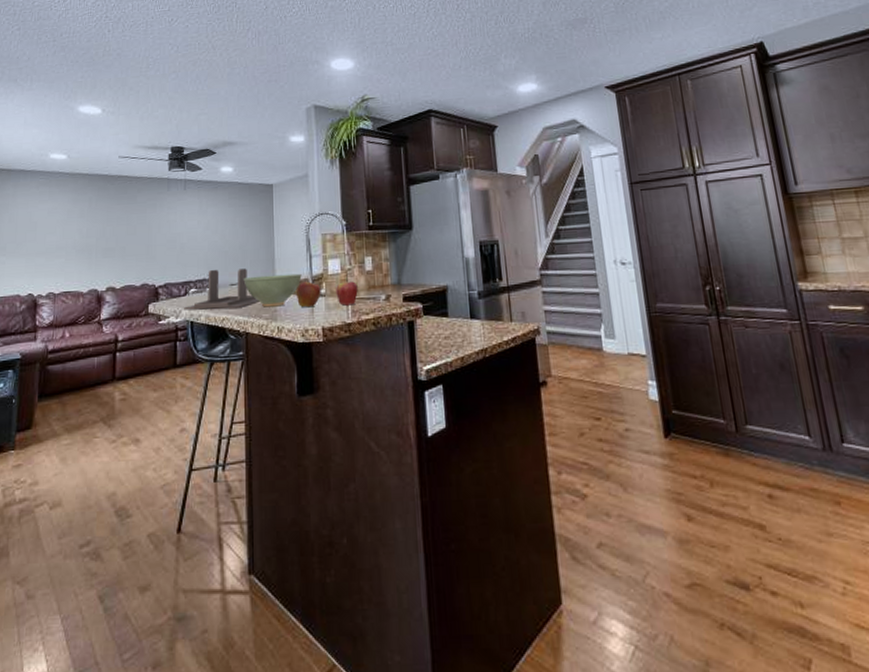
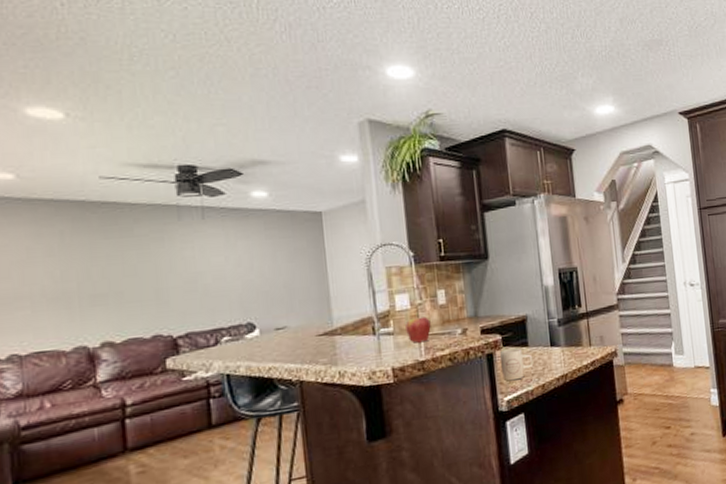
napkin holder: present [183,268,259,311] -> none [214,309,314,363]
bowl: present [243,273,302,307] -> none [292,311,365,352]
fruit: present [295,278,321,308] -> none [358,315,389,349]
mug: none [420,318,453,351] -> present [499,348,534,381]

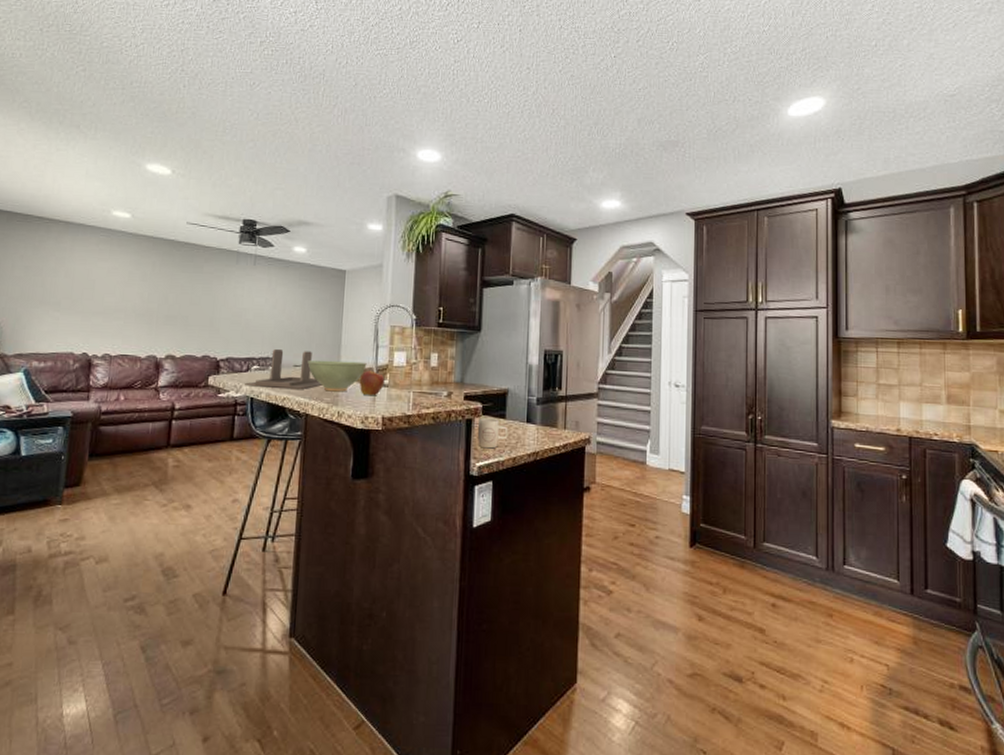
napkin holder: none [214,309,314,363] -> present [243,348,322,389]
bowl: none [292,311,365,352] -> present [307,360,367,392]
fruit: none [358,315,389,349] -> present [359,368,385,396]
fruit: present [405,308,431,343] -> none [399,367,421,398]

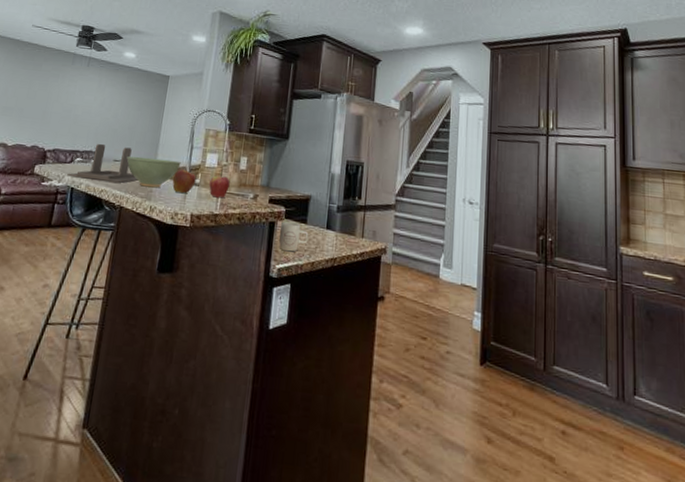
fruit: none [399,367,421,398] -> present [209,168,230,199]

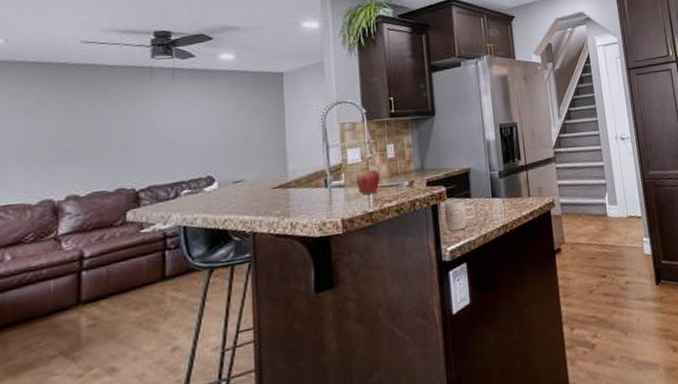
napkin holder: present [66,143,138,183] -> none [172,163,269,215]
bowl: present [126,156,181,188] -> none [249,165,318,204]
fruit: present [172,167,197,194] -> none [311,169,340,201]

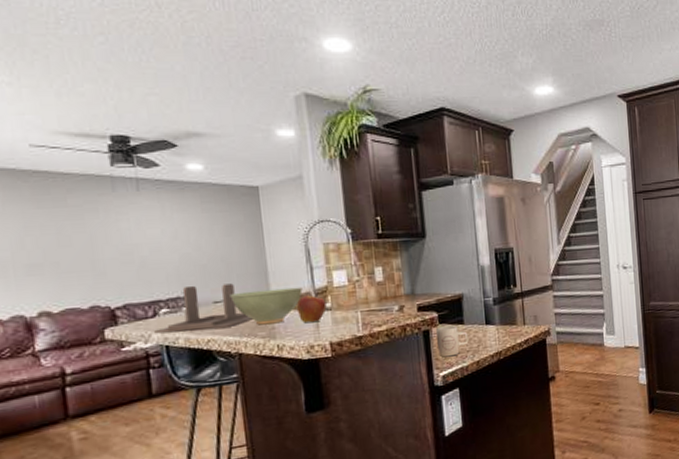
napkin holder: none [172,163,269,215] -> present [153,283,253,334]
bowl: none [249,165,318,204] -> present [230,287,303,326]
fruit: none [311,169,340,201] -> present [296,291,327,324]
fruit: present [356,162,380,195] -> none [343,285,369,319]

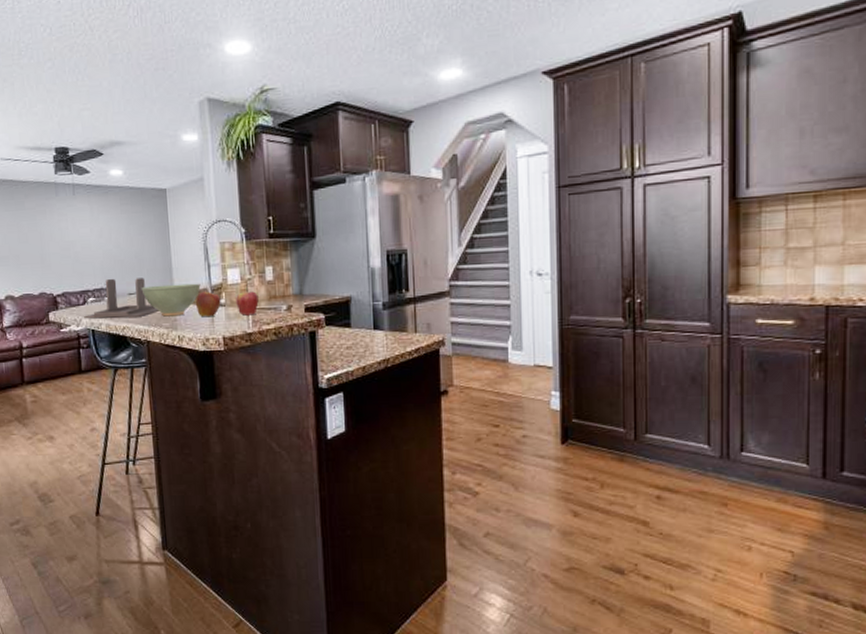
fruit: none [343,285,369,319] -> present [236,283,259,316]
mug: present [435,325,469,358] -> none [322,328,355,360]

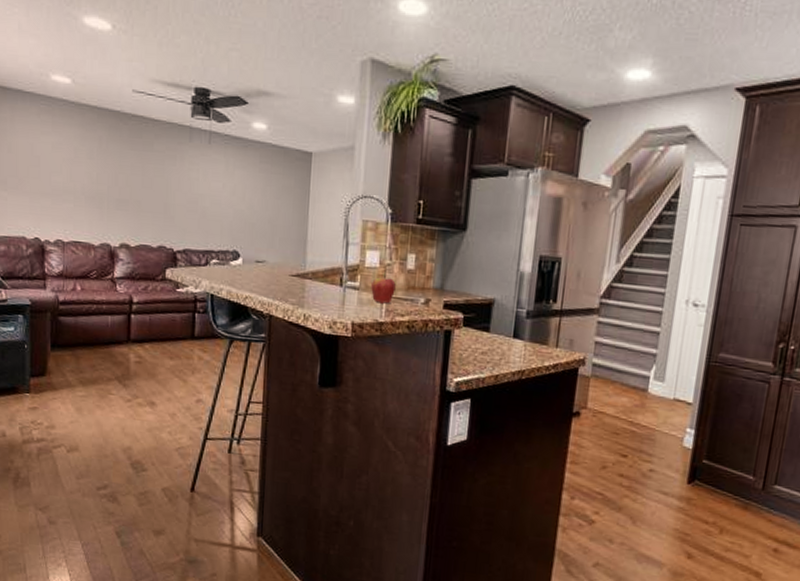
napkin holder: present [83,278,159,319] -> none [203,241,287,288]
bowl: present [141,283,201,317] -> none [270,256,336,293]
fruit: present [195,288,221,318] -> none [326,268,355,299]

